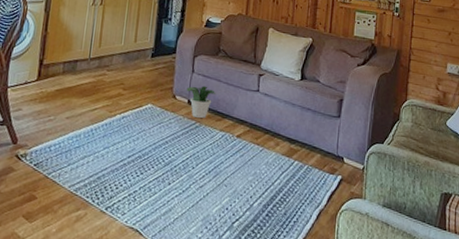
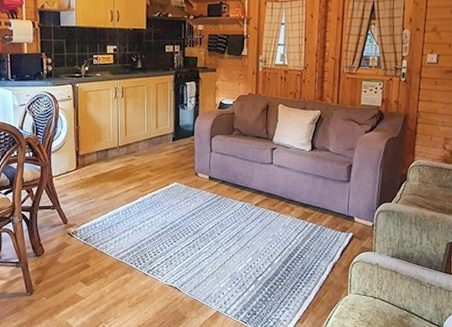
potted plant: present [186,85,215,118] -> none [207,162,233,191]

